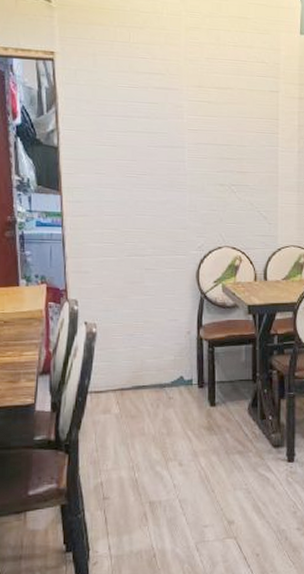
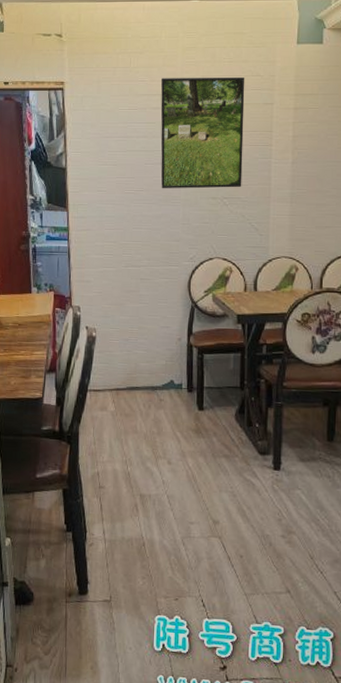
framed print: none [163,57,251,175] -> present [160,76,245,189]

